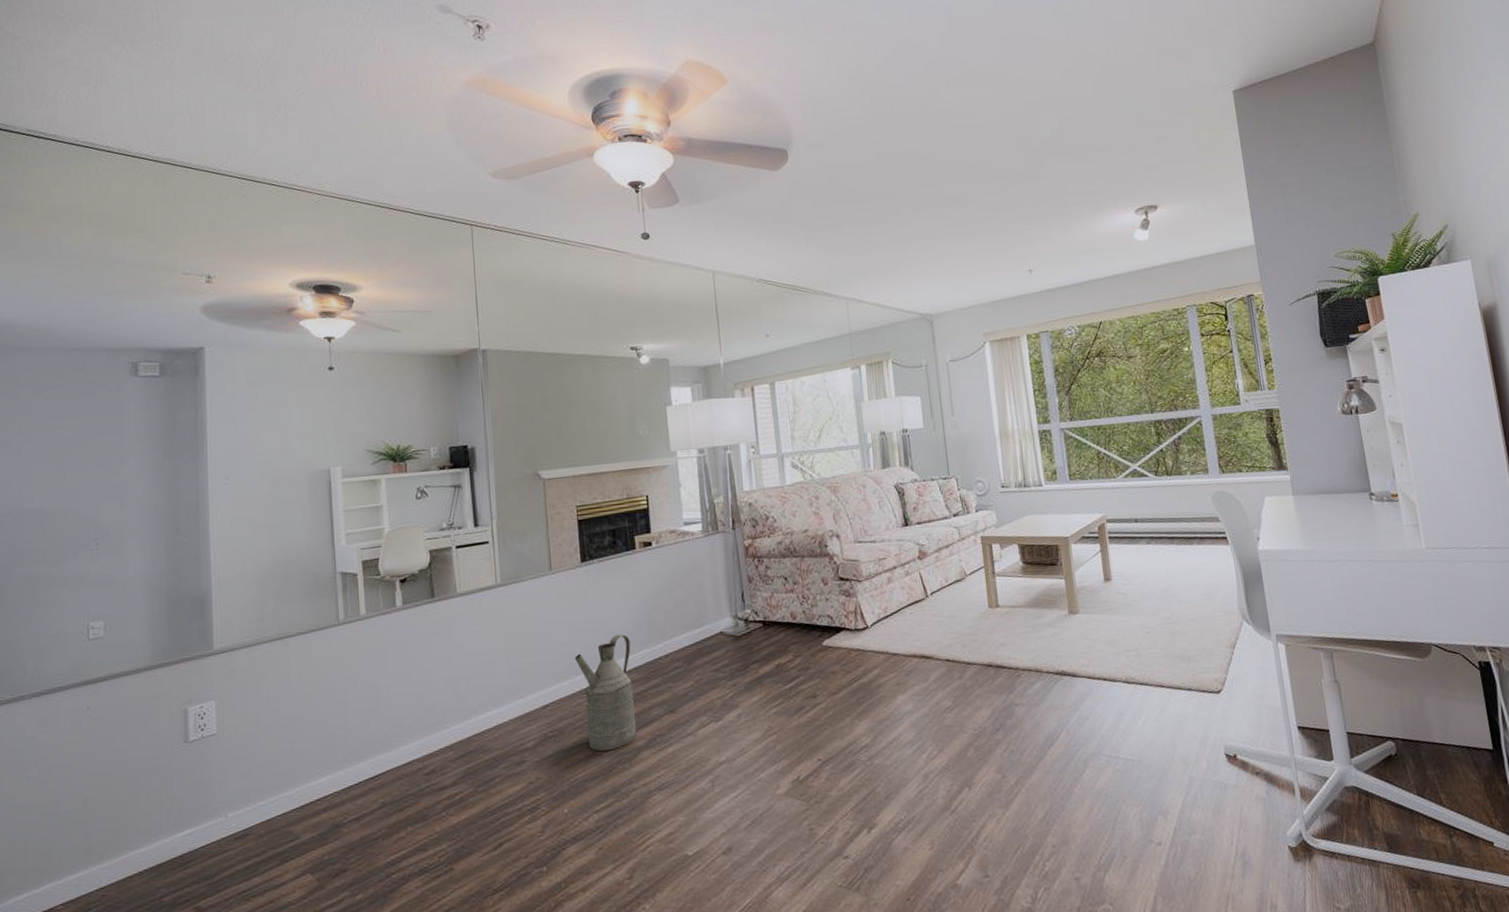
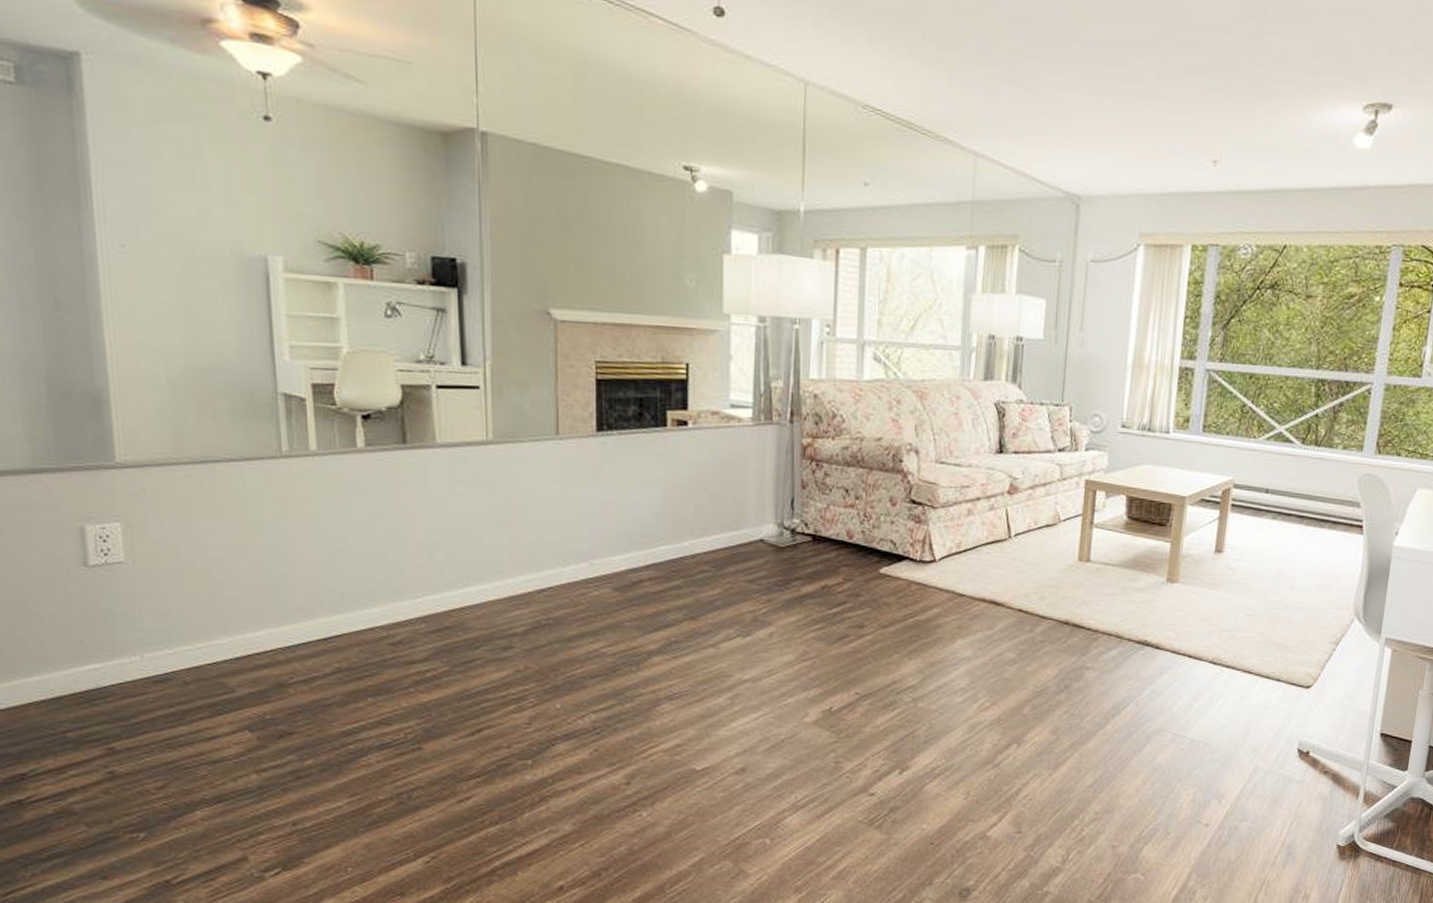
watering can: present [575,634,637,751] -> none [581,522,650,649]

